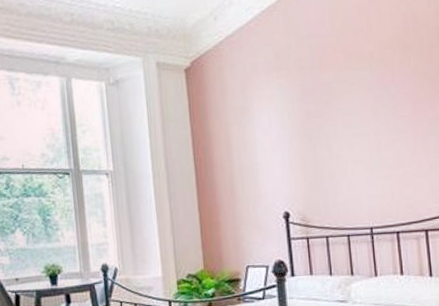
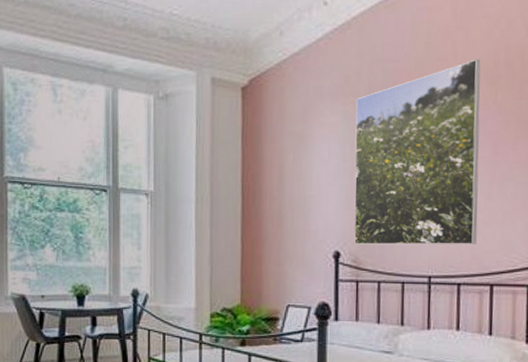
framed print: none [288,30,409,204] -> present [354,59,481,245]

